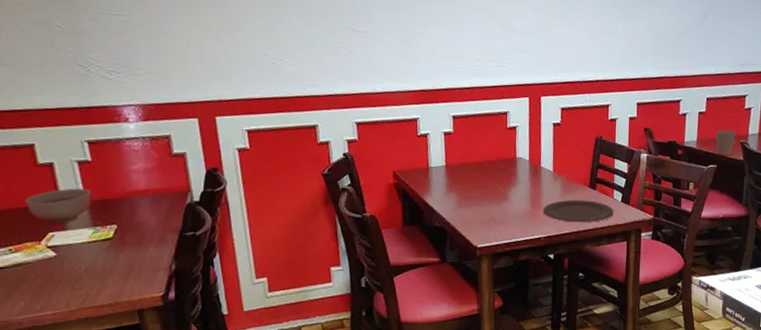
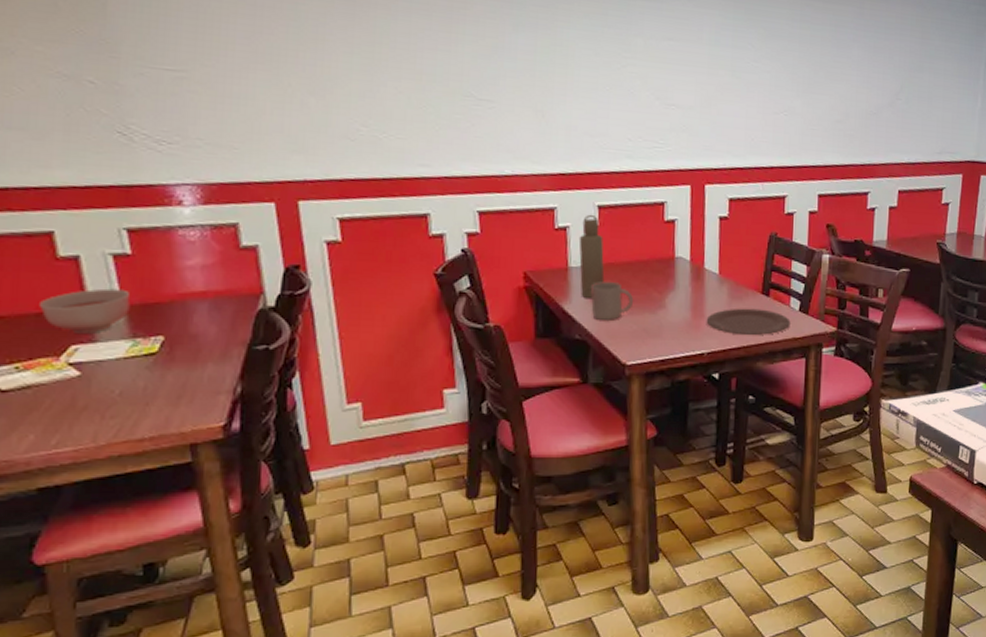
bottle: none [437,123,459,192] -> present [578,214,605,298]
mug: none [447,179,483,212] -> present [590,282,634,322]
cup: present [716,129,737,156] -> none [909,227,933,258]

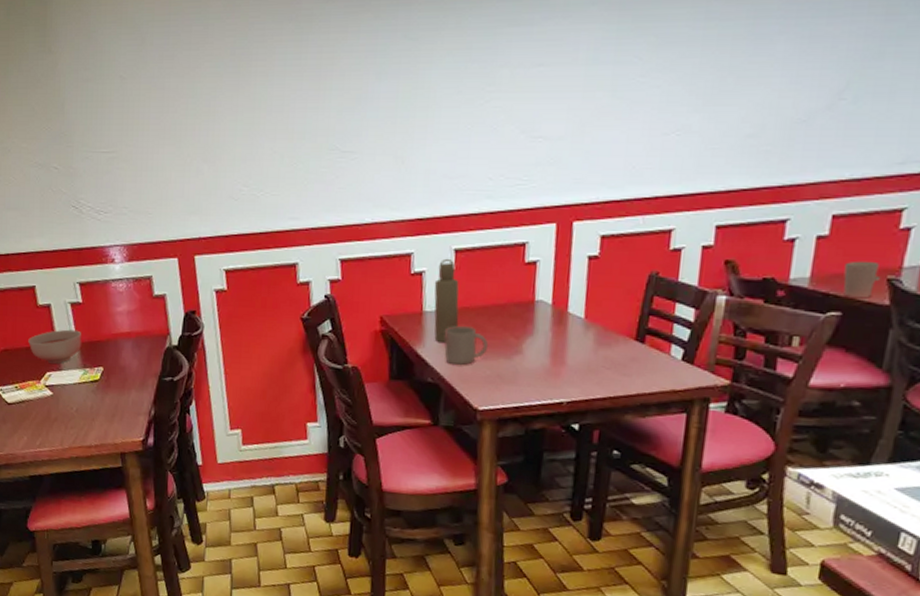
plate: present [706,308,791,336] -> none [567,355,670,386]
cup: none [909,227,933,258] -> present [843,260,881,299]

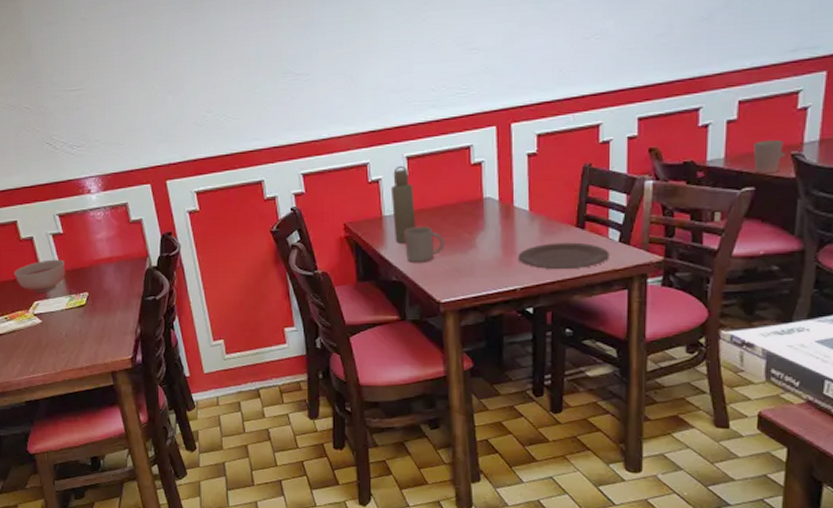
plate: none [567,355,670,386] -> present [517,242,610,270]

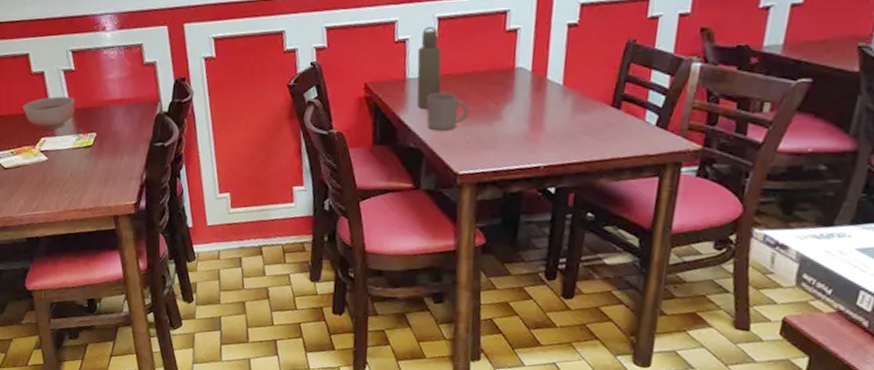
plate: present [517,242,610,270] -> none [544,121,644,151]
cup: present [753,139,786,174] -> none [814,28,852,66]

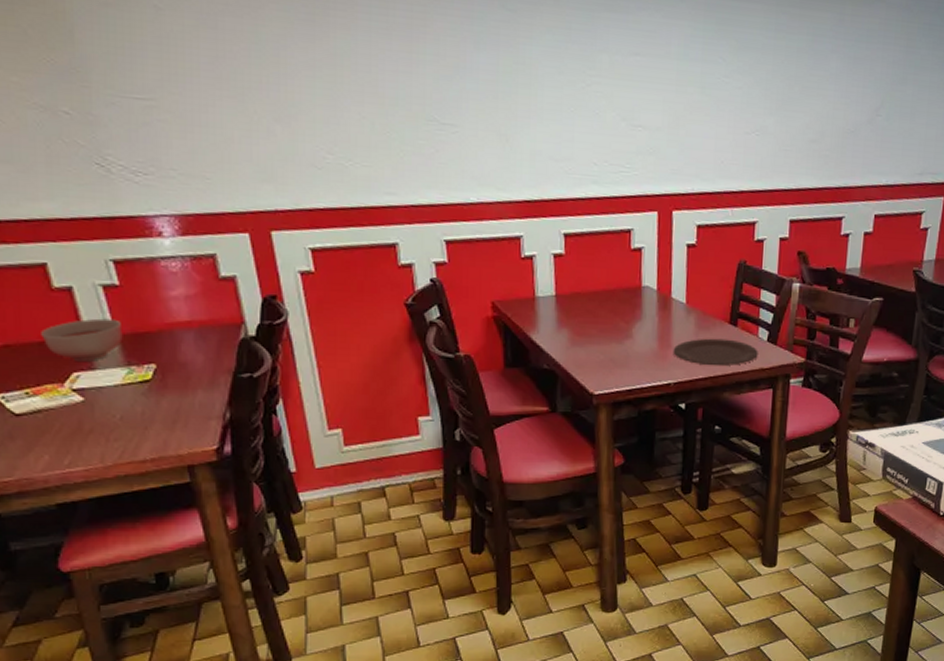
bottle: present [417,26,442,109] -> none [545,242,572,328]
mug: present [426,93,470,132] -> none [557,311,601,352]
plate: none [544,121,644,151] -> present [673,338,758,366]

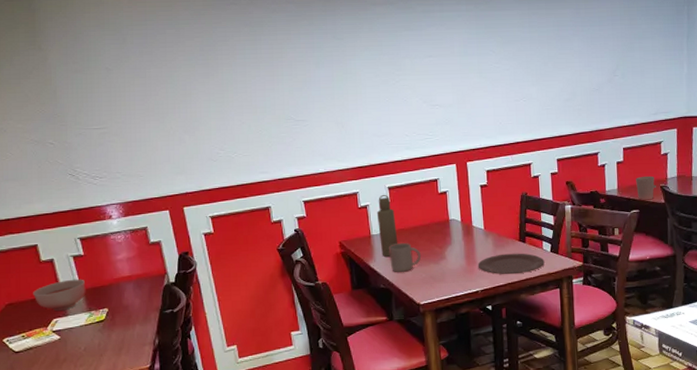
bottle: none [545,242,572,328] -> present [376,194,398,257]
mug: none [557,311,601,352] -> present [388,243,422,273]
cup: none [883,254,909,287] -> present [636,175,657,200]

